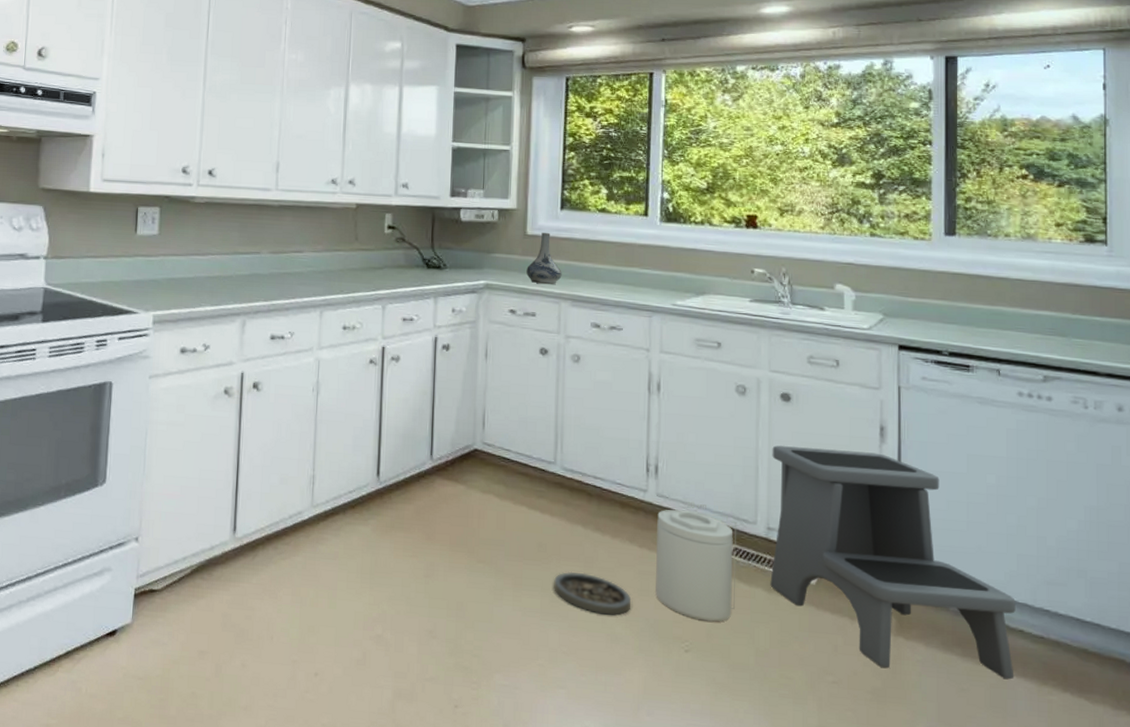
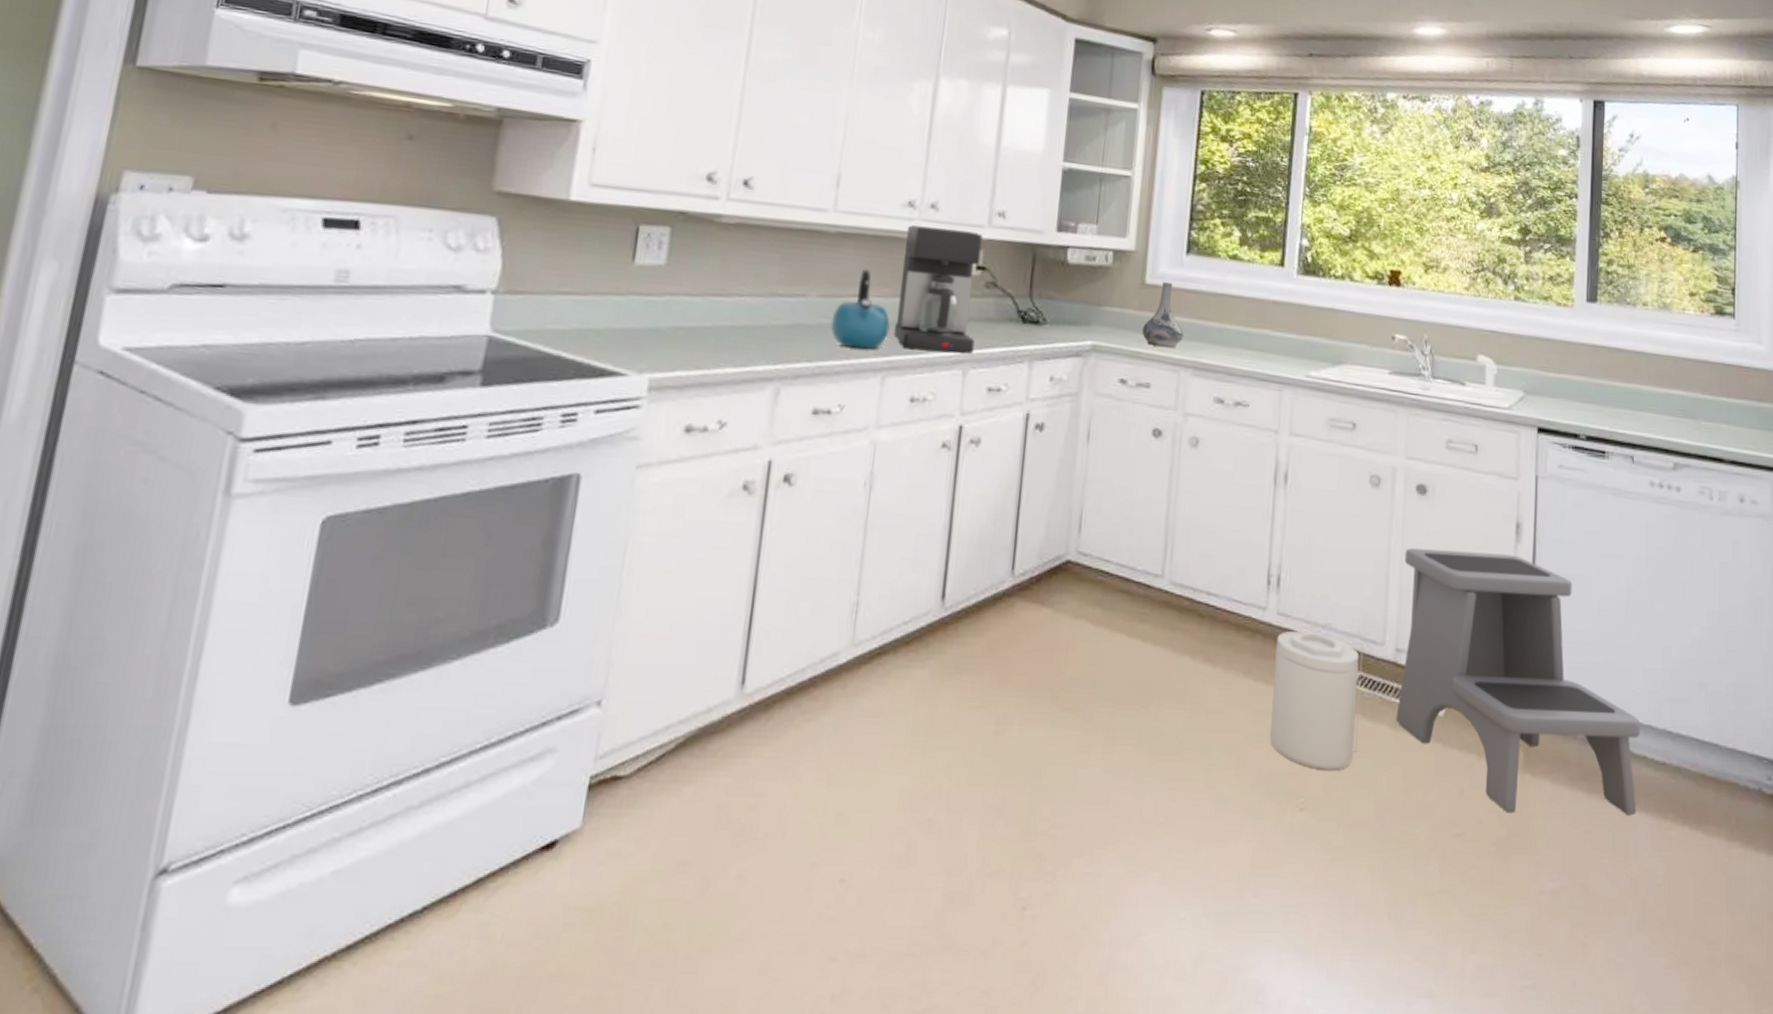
kettle: none [279,232,324,291] -> present [830,269,890,350]
coffee maker: none [327,197,391,293] -> present [893,225,983,355]
pet bowl: present [554,571,630,615] -> none [1152,716,1241,770]

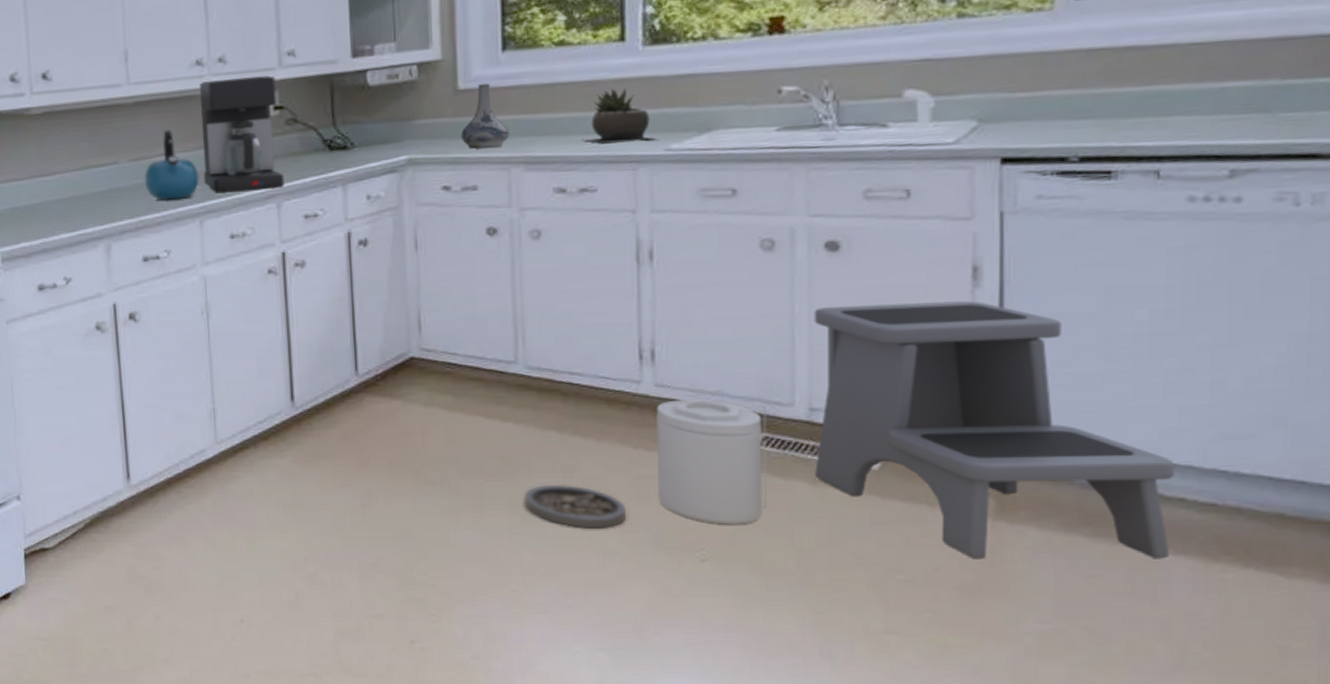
pet bowl: none [1152,716,1241,770] -> present [524,484,626,529]
succulent plant: none [1241,309,1300,365] -> present [582,88,657,144]

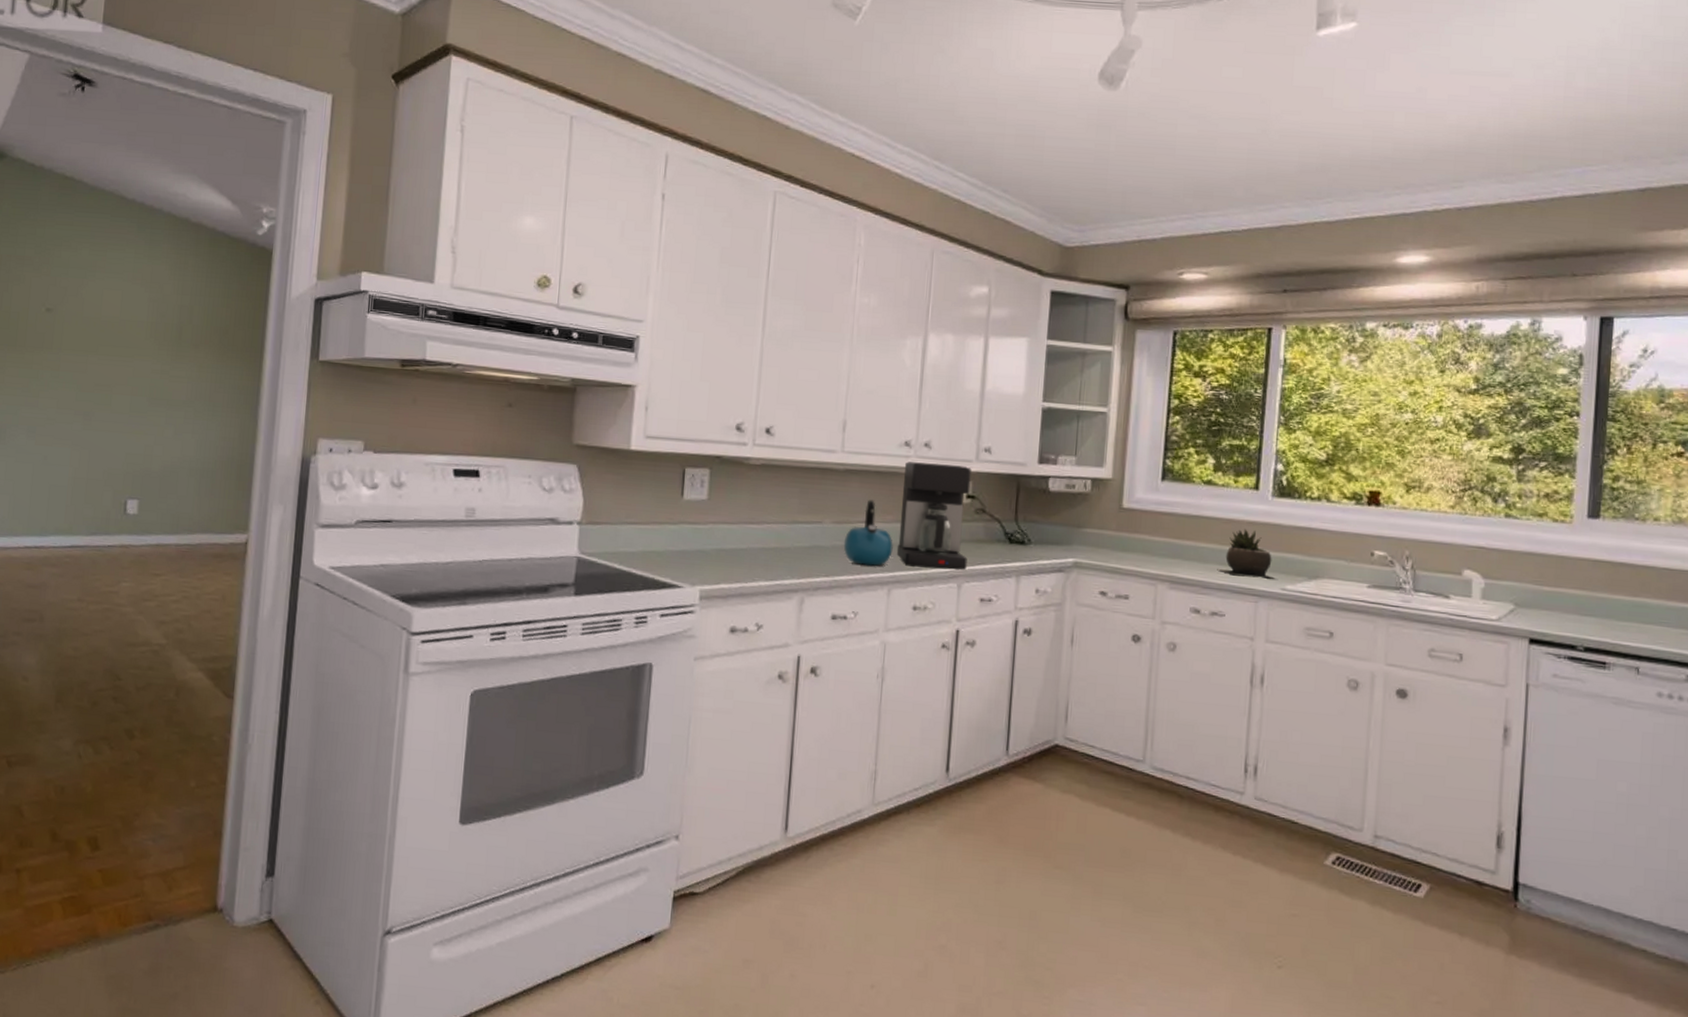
decorative vase: present [461,83,510,149] -> none [1120,506,1160,565]
pet bowl: present [524,484,626,529] -> none [1137,879,1221,927]
trash can: present [656,389,813,525] -> none [1248,806,1374,937]
step stool: present [814,301,1175,560] -> none [1374,746,1640,1003]

